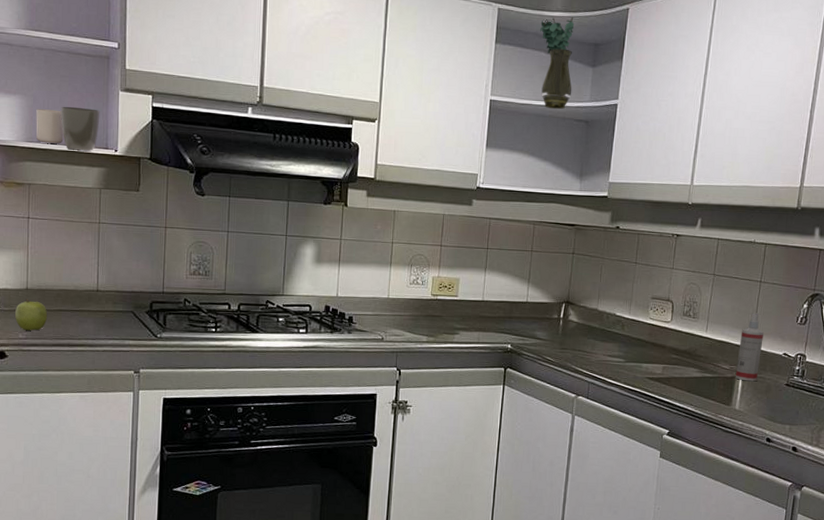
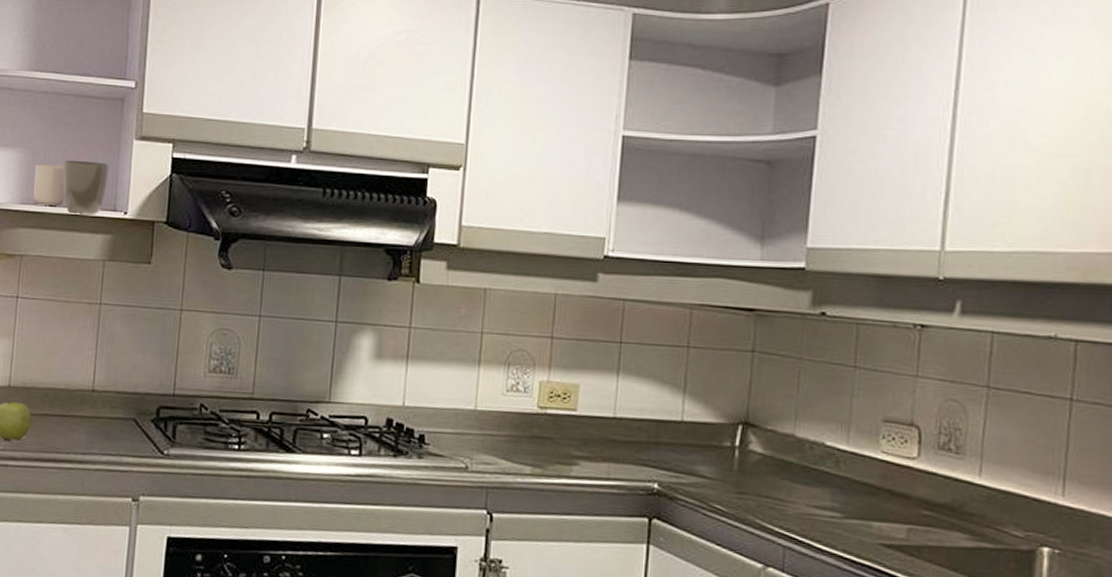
vase: present [540,17,575,110] -> none [695,19,746,147]
spray bottle: present [735,313,764,382] -> none [1035,448,1082,560]

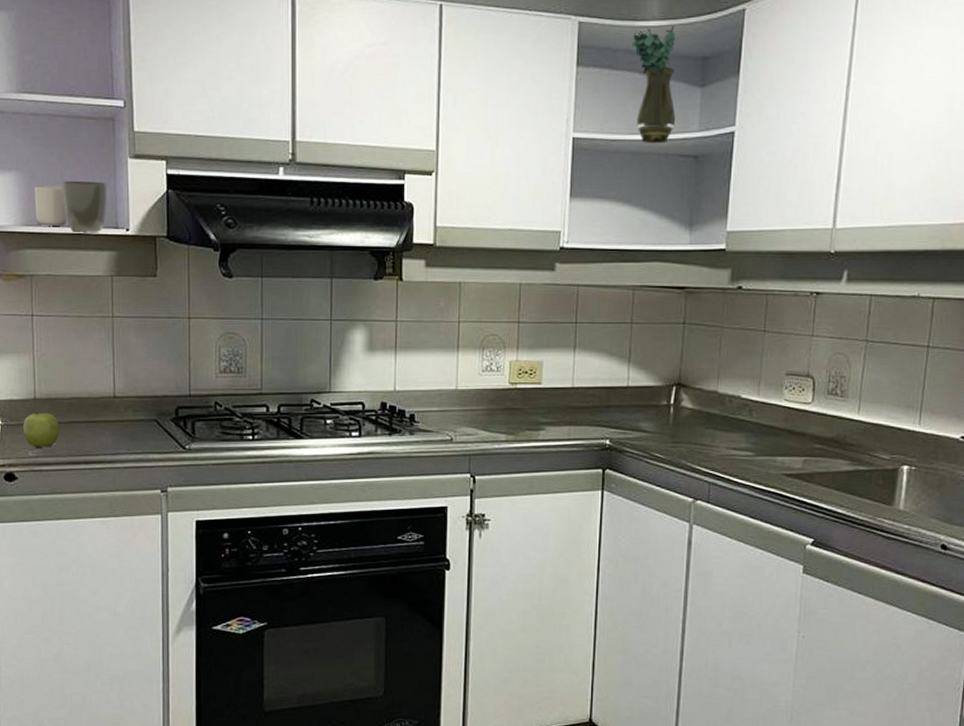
vase: none [695,19,746,147] -> present [633,25,676,144]

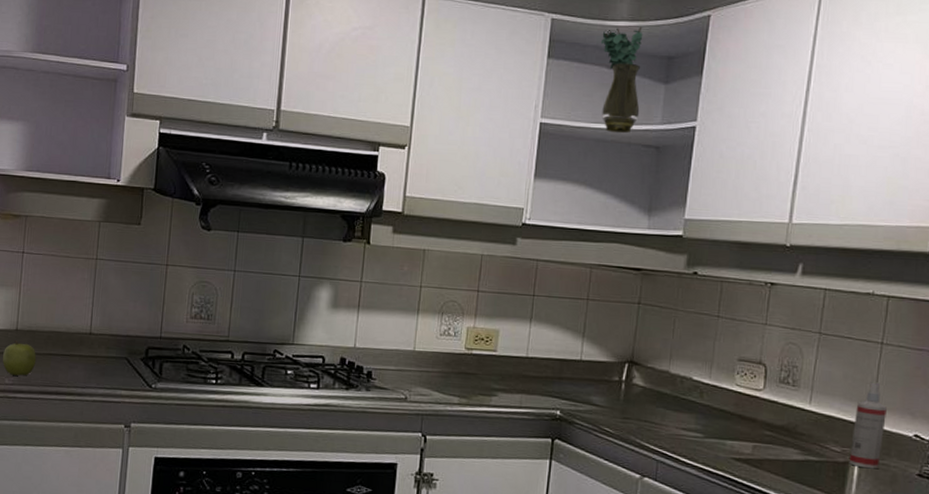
cup: present [34,186,67,226] -> none [36,136,65,173]
cup: present [61,180,108,232] -> none [62,132,104,181]
spray bottle: none [897,387,934,474] -> present [848,382,887,469]

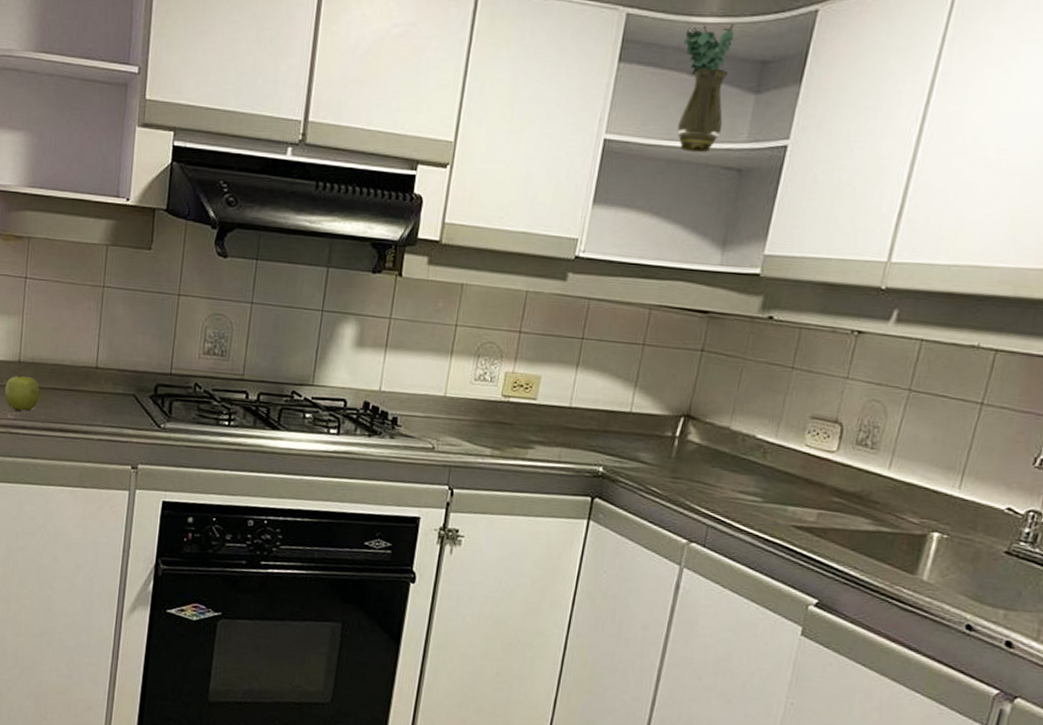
spray bottle: present [848,382,887,469] -> none [926,447,979,544]

